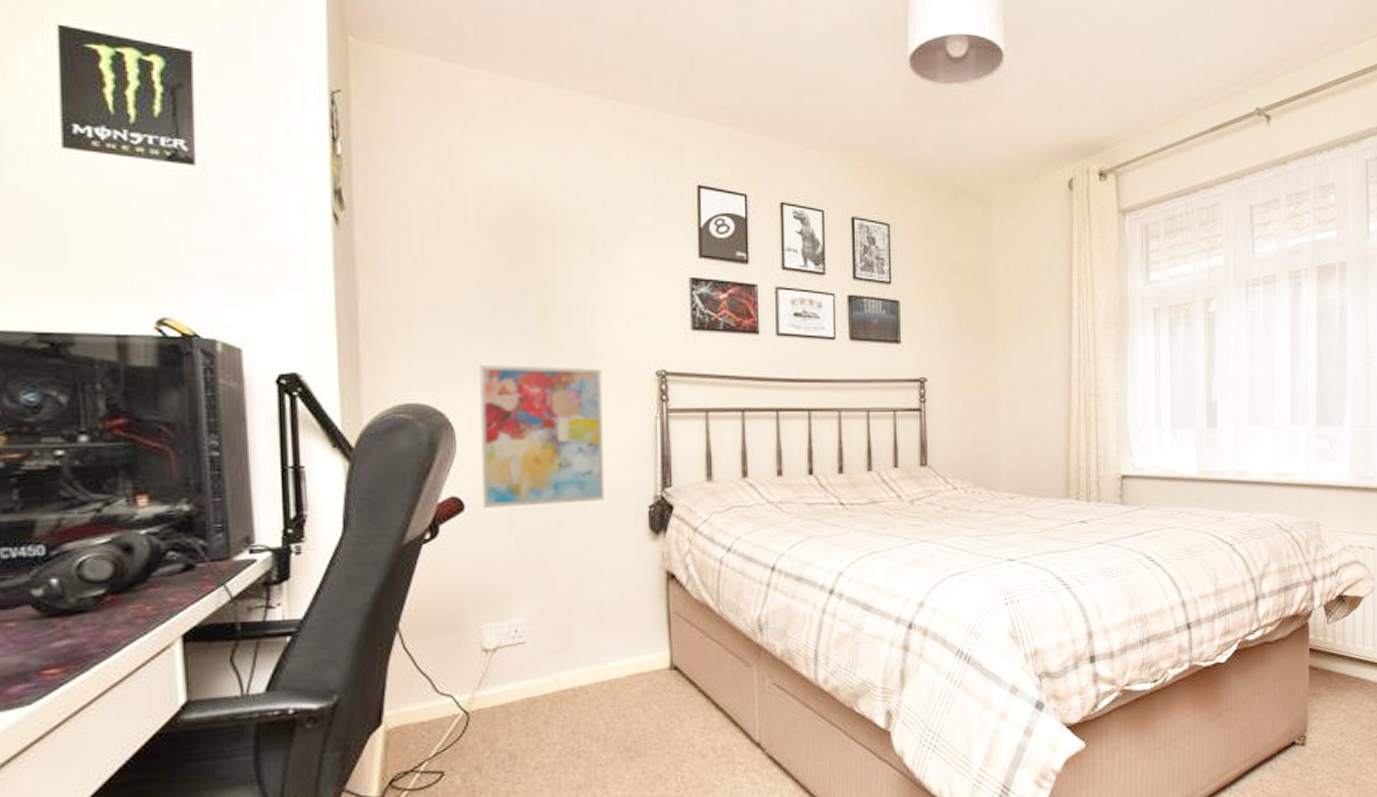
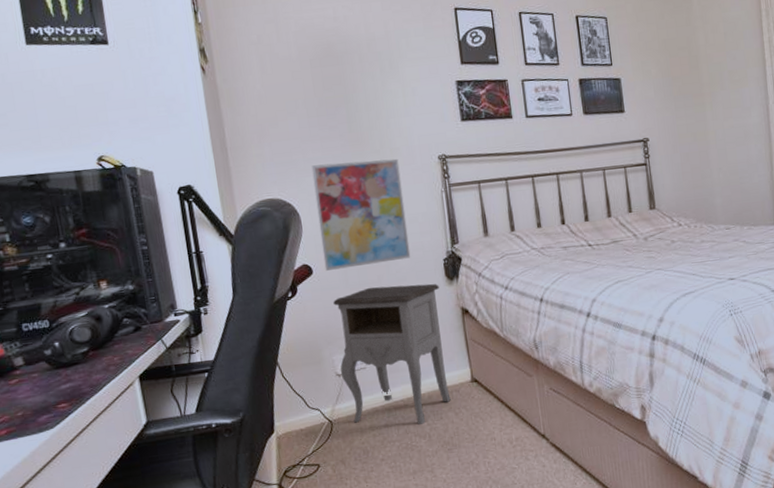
nightstand: none [488,534,640,724] -> present [333,283,451,426]

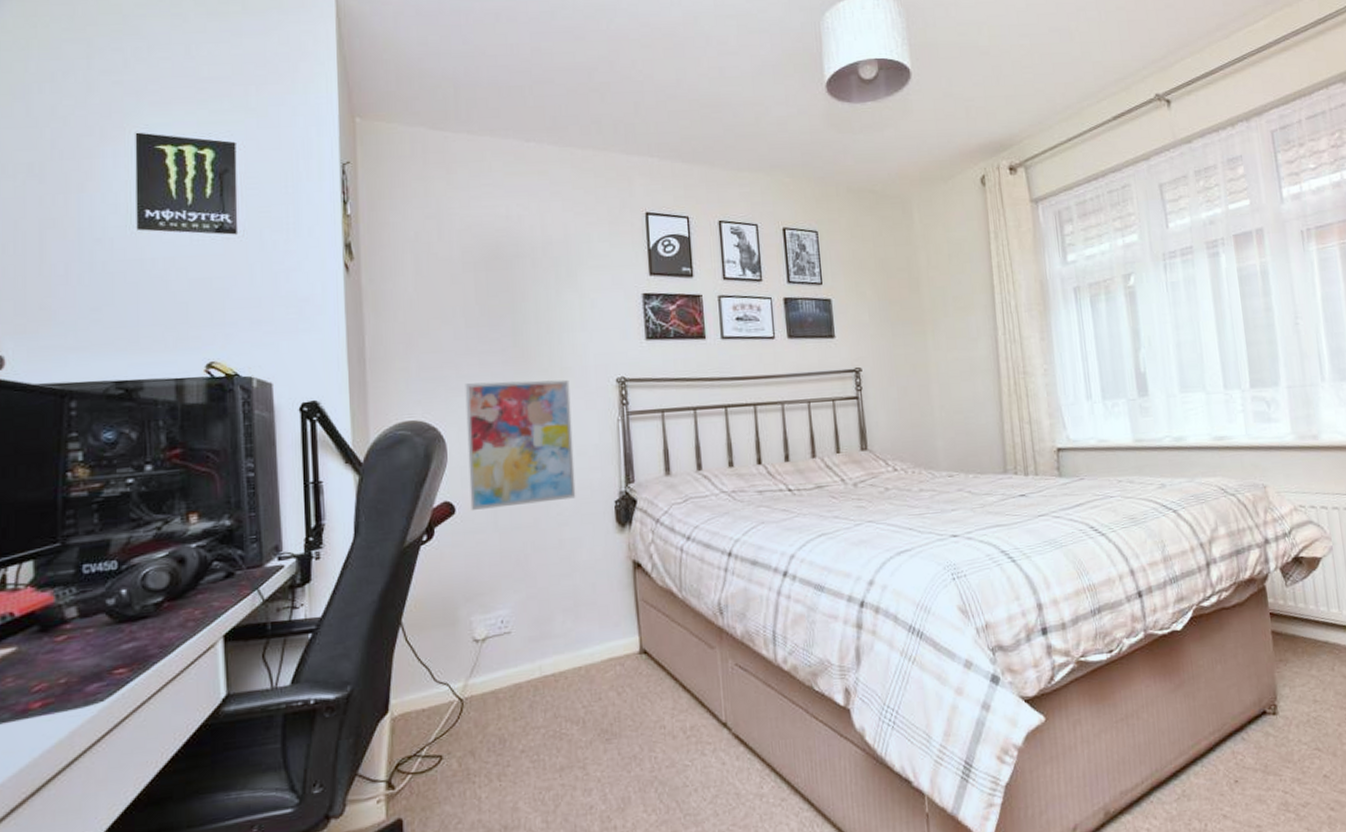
nightstand: present [333,283,451,426] -> none [477,530,613,708]

